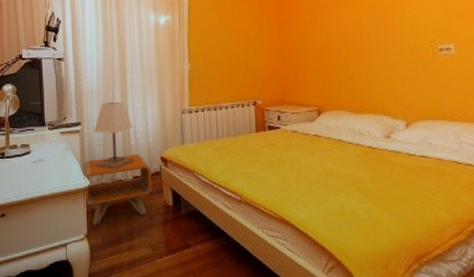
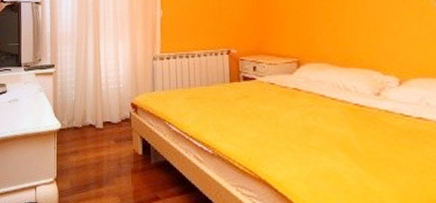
nightstand: present [84,154,153,226] -> none [55,99,122,170]
lamp: present [94,102,134,170] -> none [67,46,105,114]

